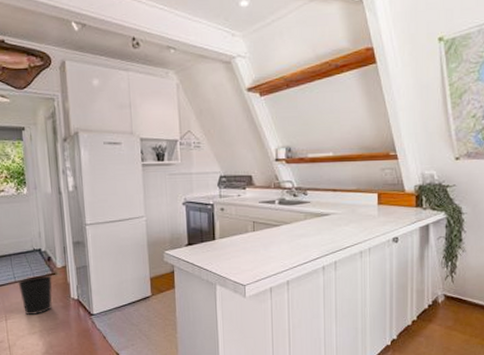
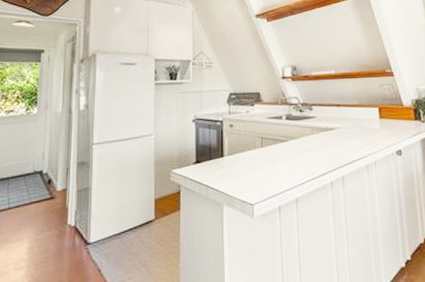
wastebasket: present [18,275,52,315] -> none [11,199,50,246]

